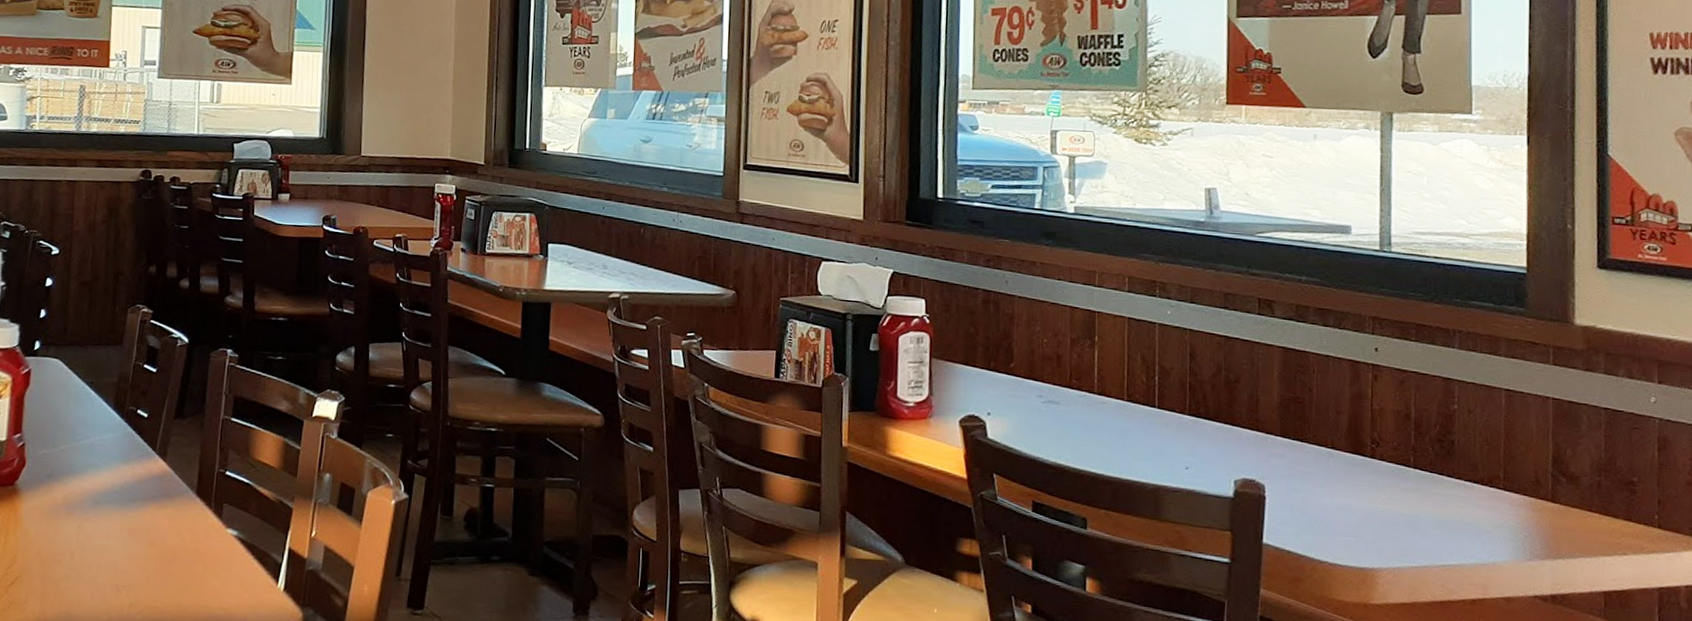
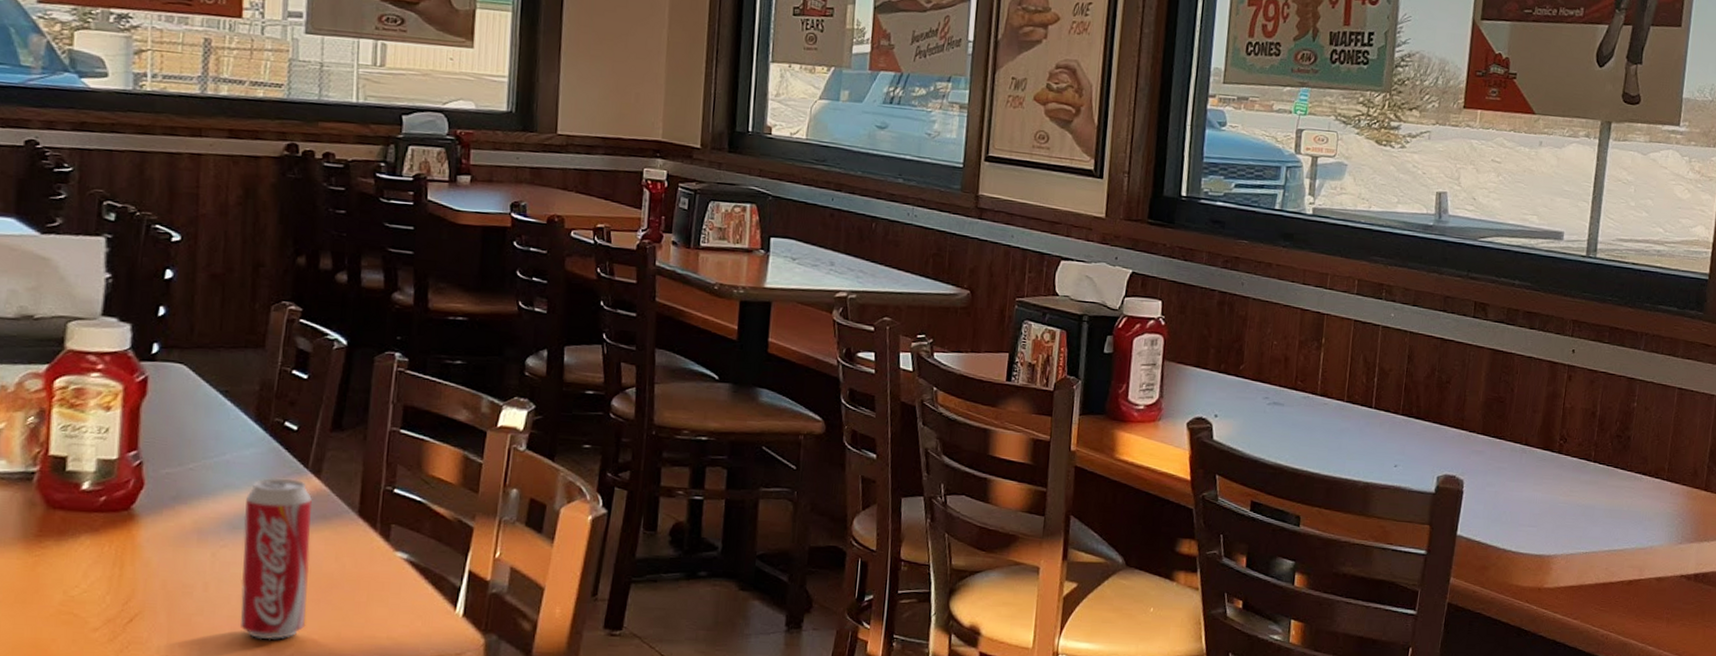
beverage can: none [99,459,159,606] -> present [240,478,313,640]

